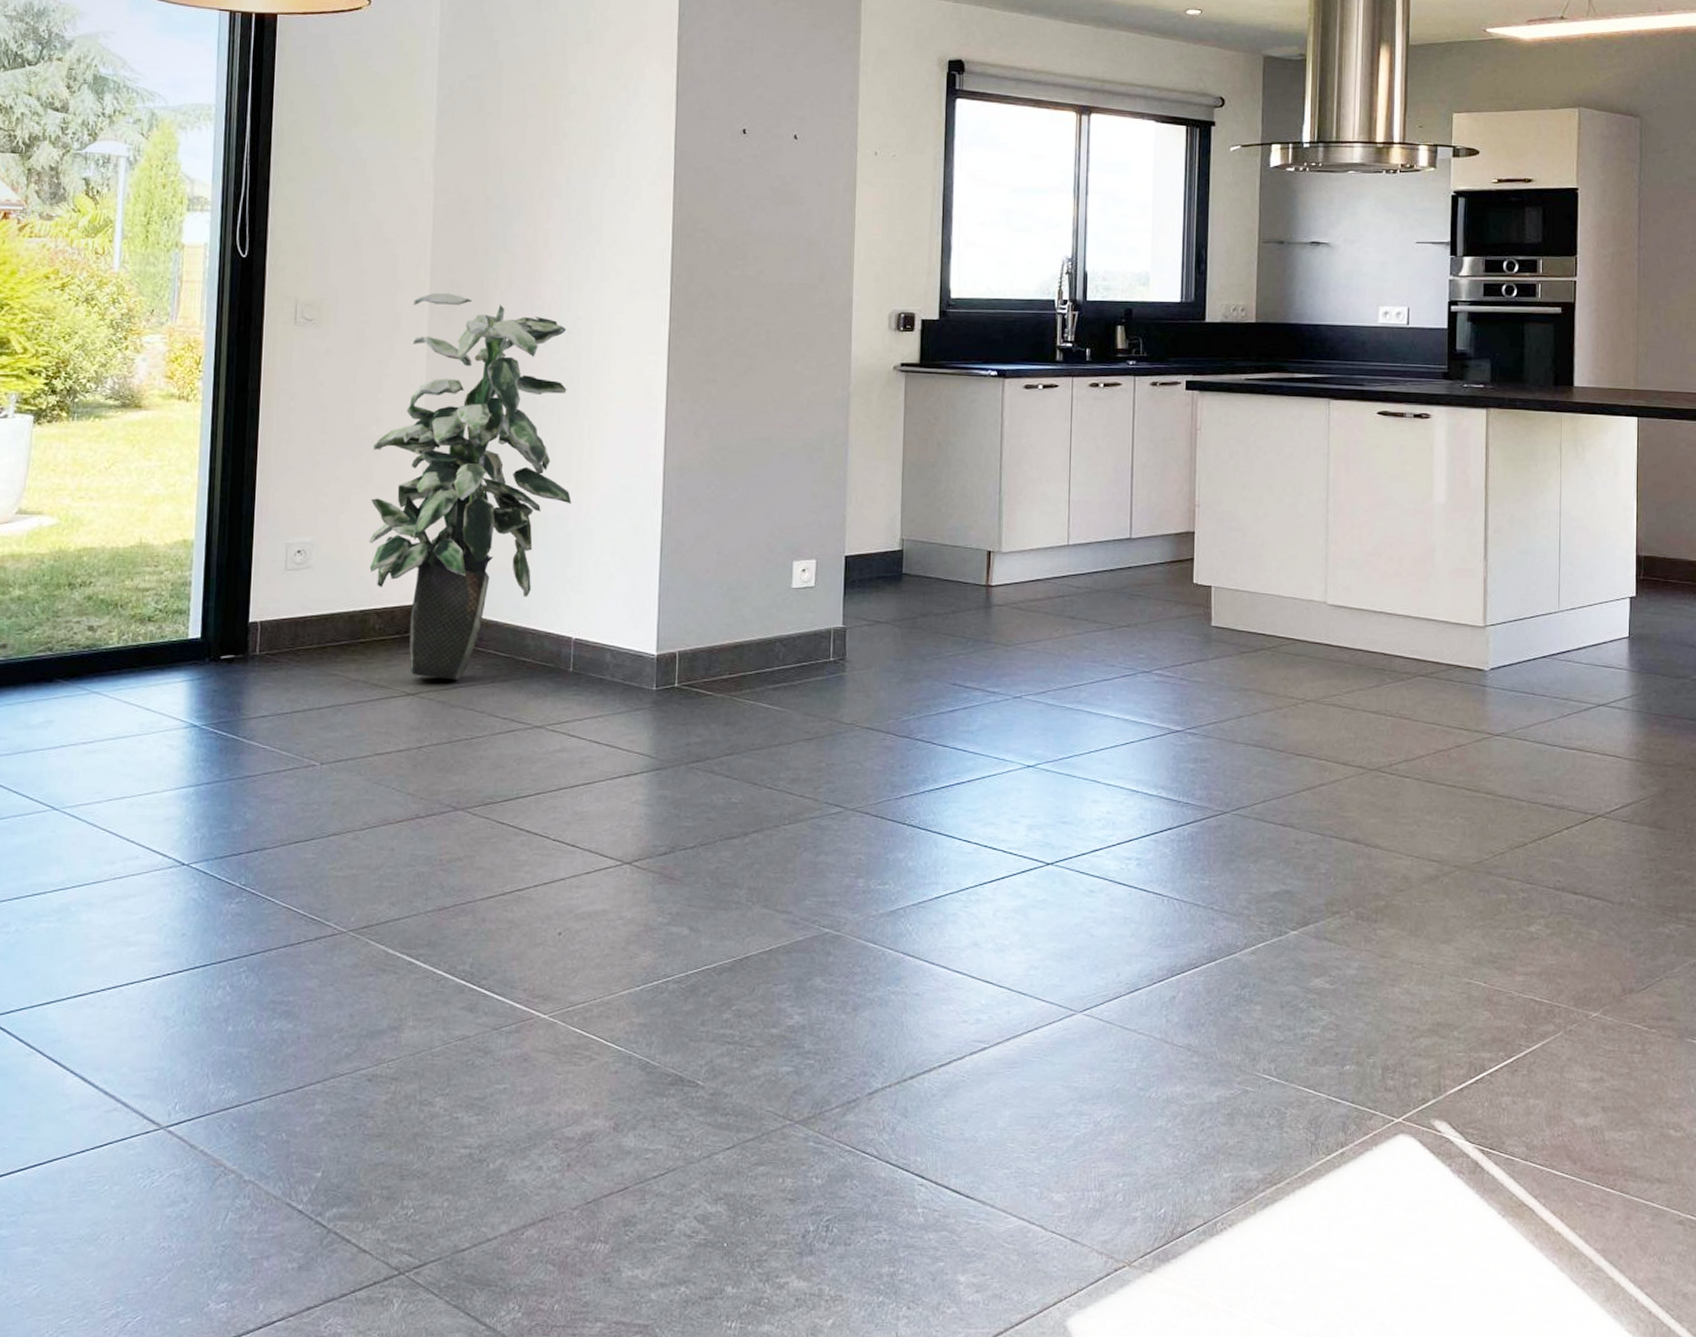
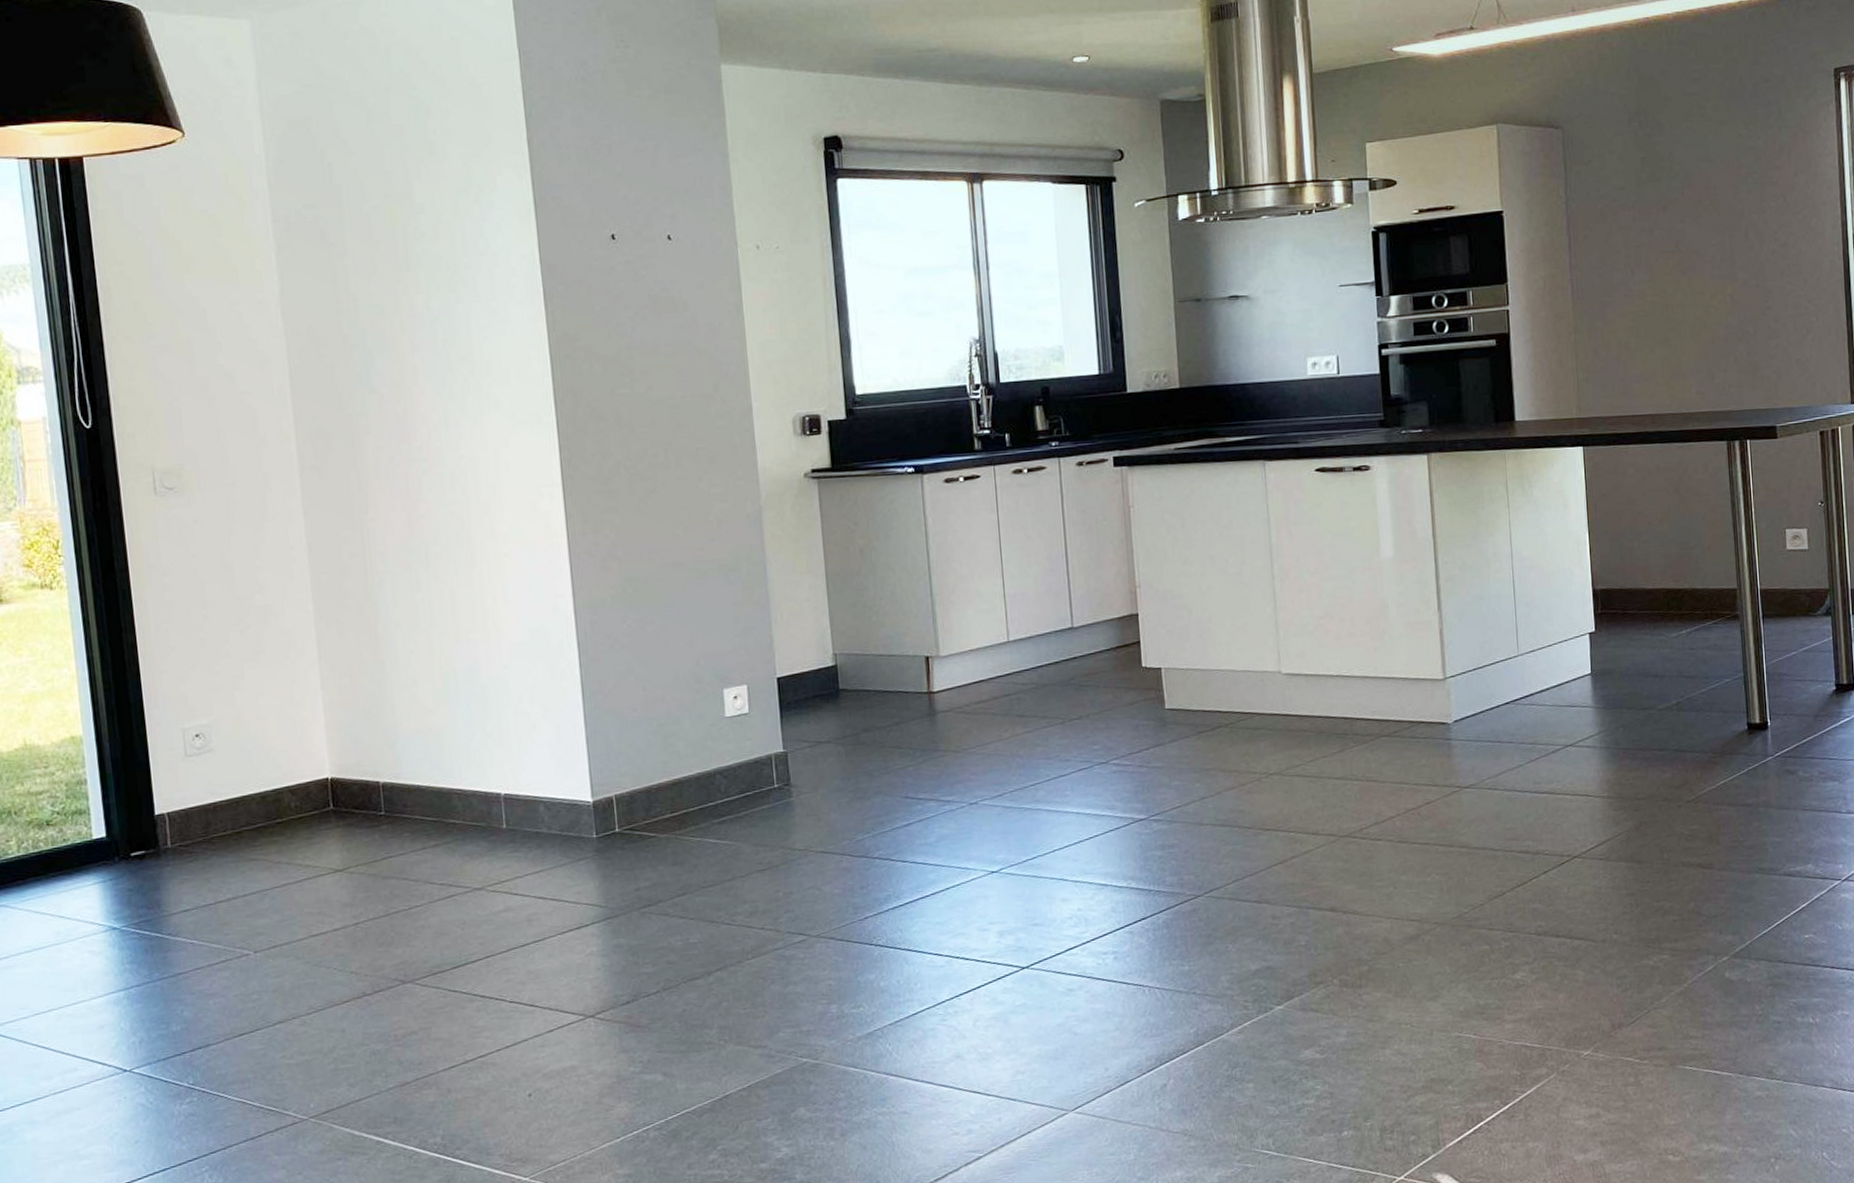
indoor plant: present [369,292,572,680] -> none [260,444,481,851]

